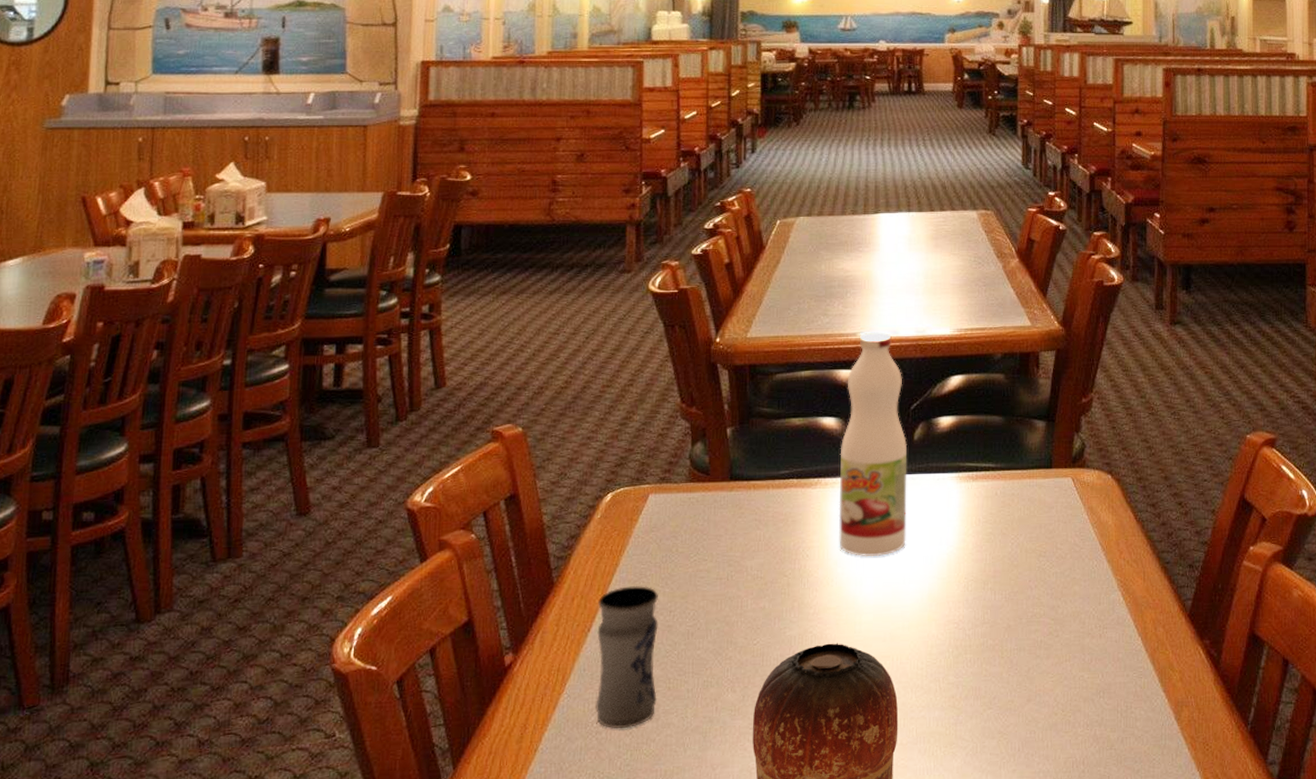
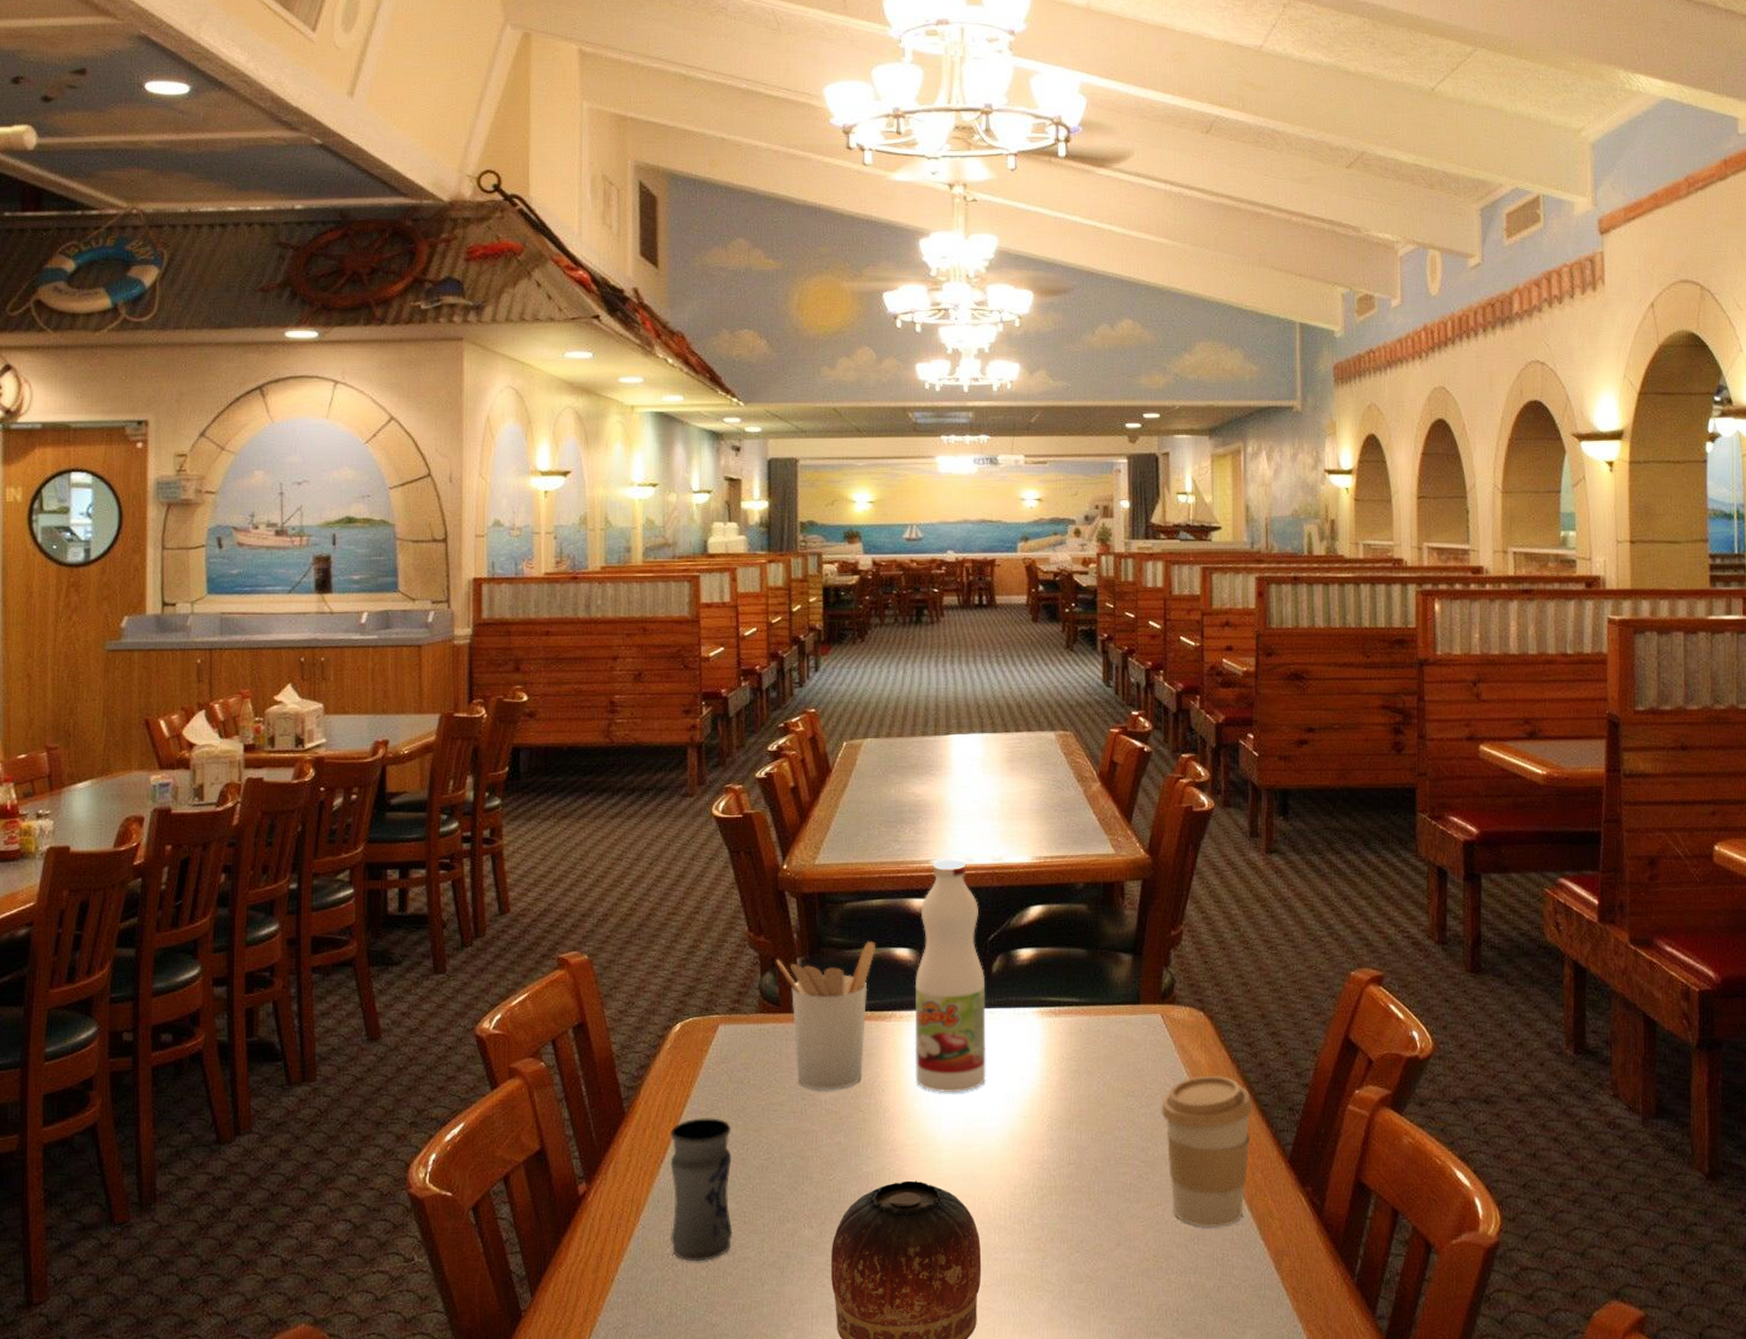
utensil holder: none [707,410,804,556] -> present [776,940,876,1090]
coffee cup: none [1071,534,1156,682] -> present [1161,1075,1253,1228]

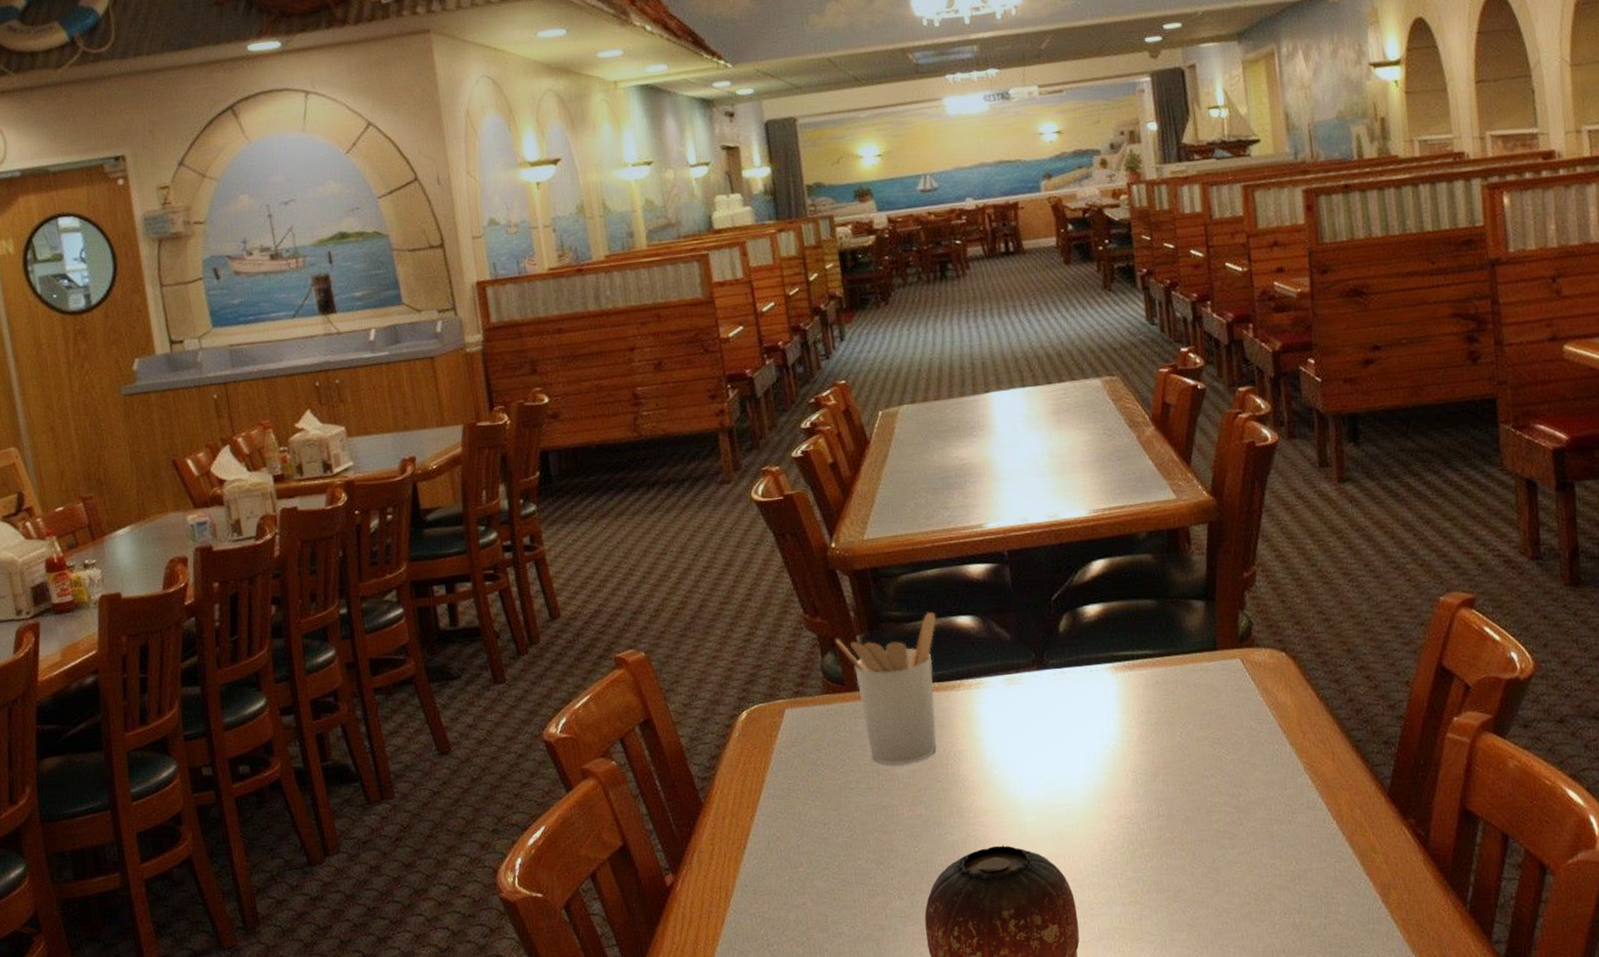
jar: present [670,1118,733,1262] -> none [750,800,824,941]
juice bottle: present [914,859,986,1093] -> none [977,520,1064,757]
coffee cup: present [1161,1075,1253,1228] -> none [1249,714,1347,868]

